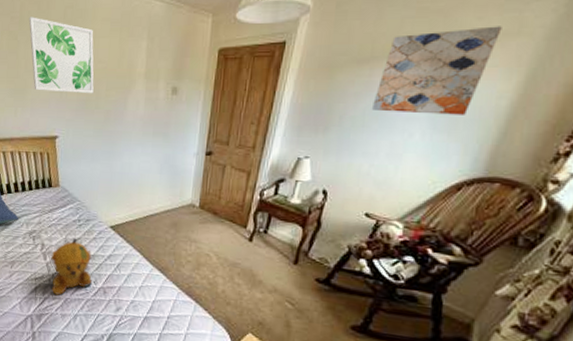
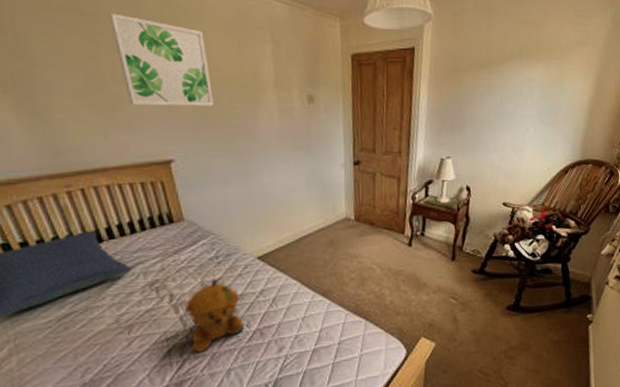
wall art: present [371,26,502,115] -> none [494,36,576,111]

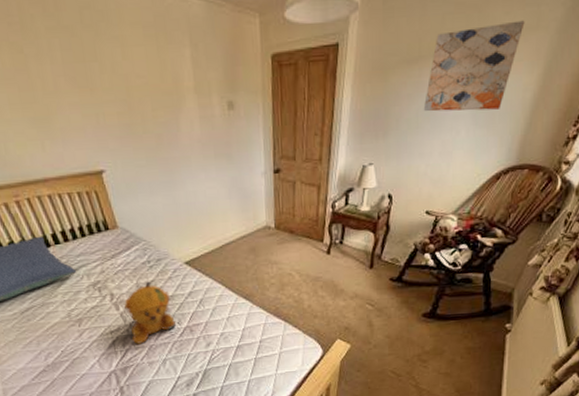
wall art: present [109,13,214,107] -> none [33,21,137,117]
wall art: none [494,36,576,111] -> present [423,20,525,112]

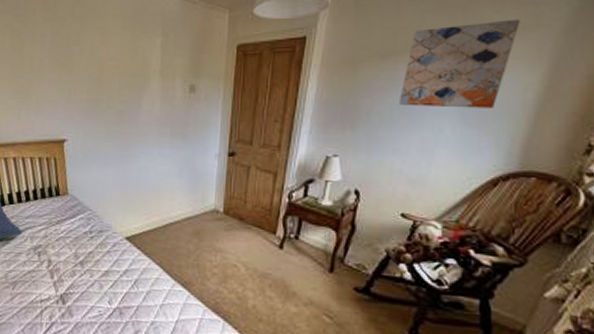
stuffed bear: present [124,281,177,344] -> none [59,252,107,319]

